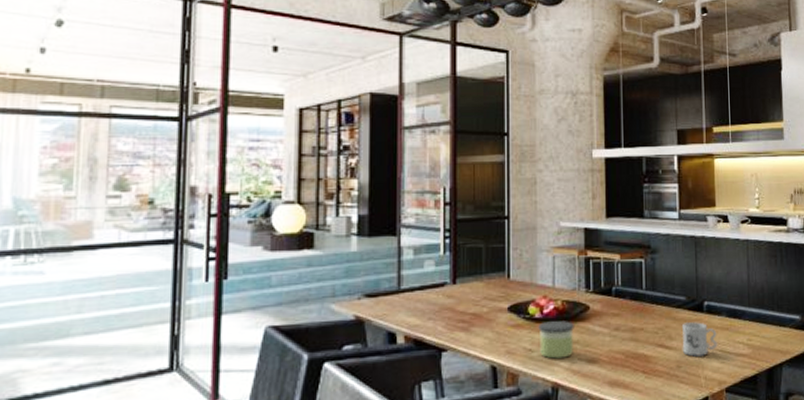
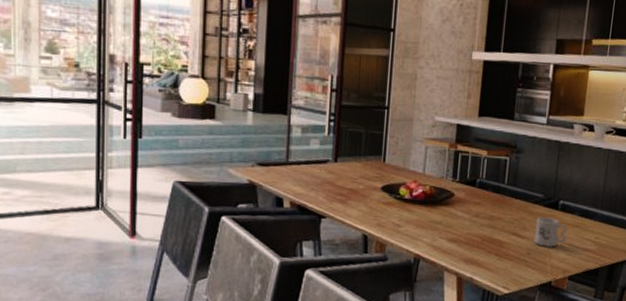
candle: present [537,321,574,359] -> none [406,203,439,235]

